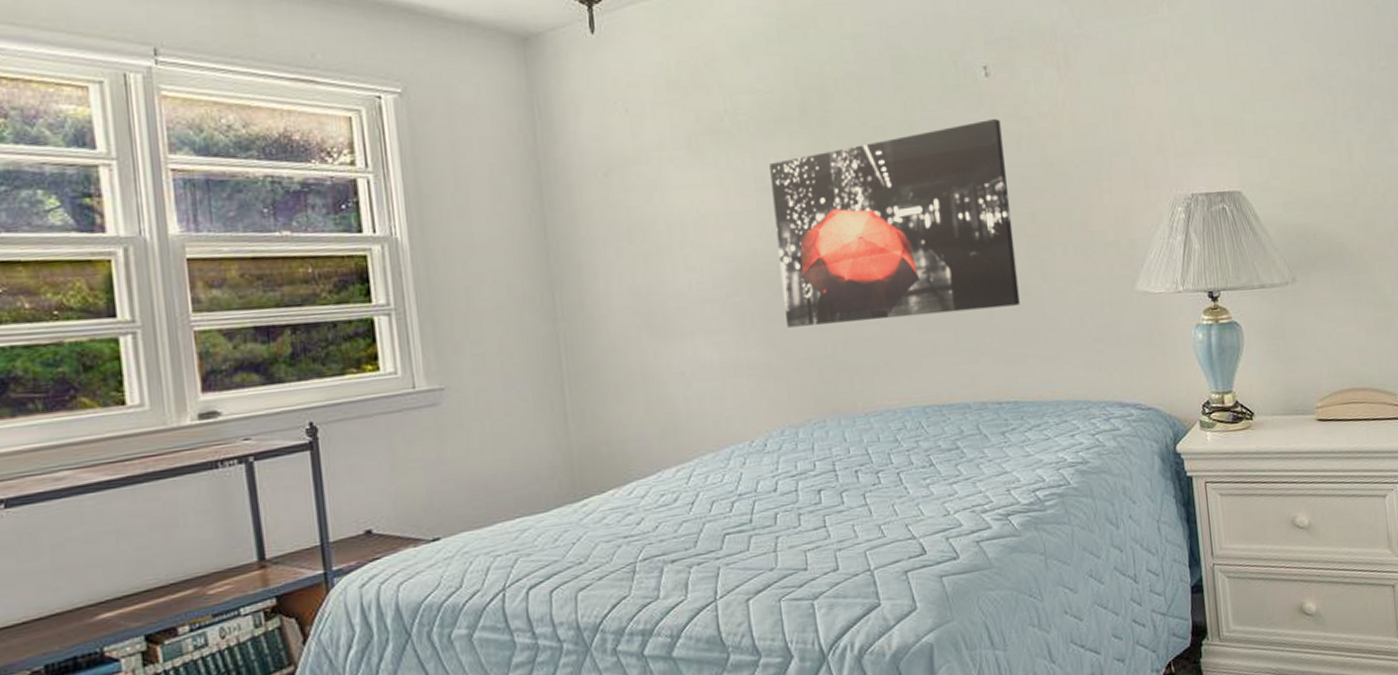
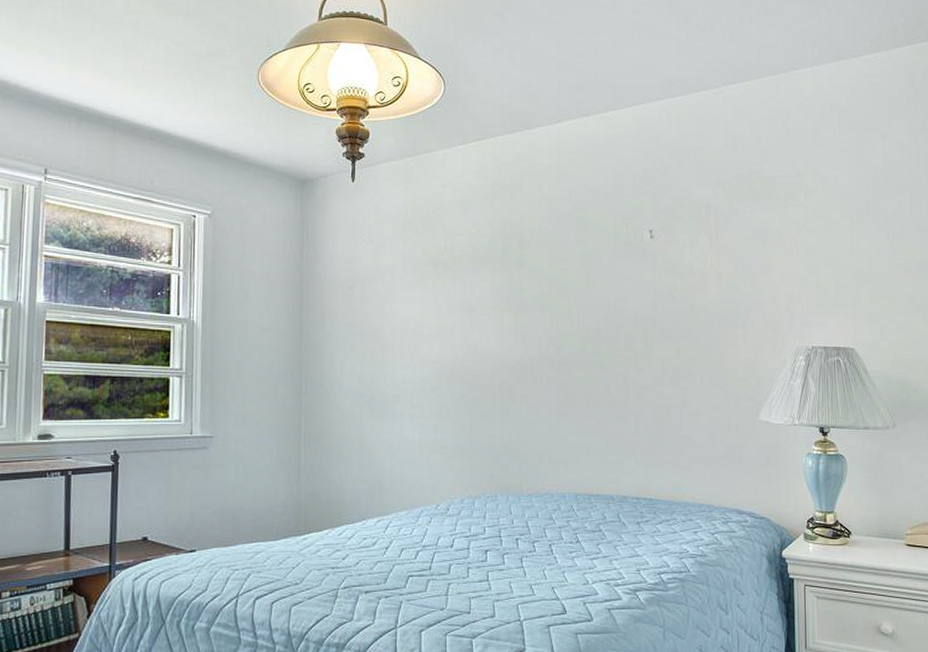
wall art: present [769,119,1020,328] -> none [474,272,662,421]

